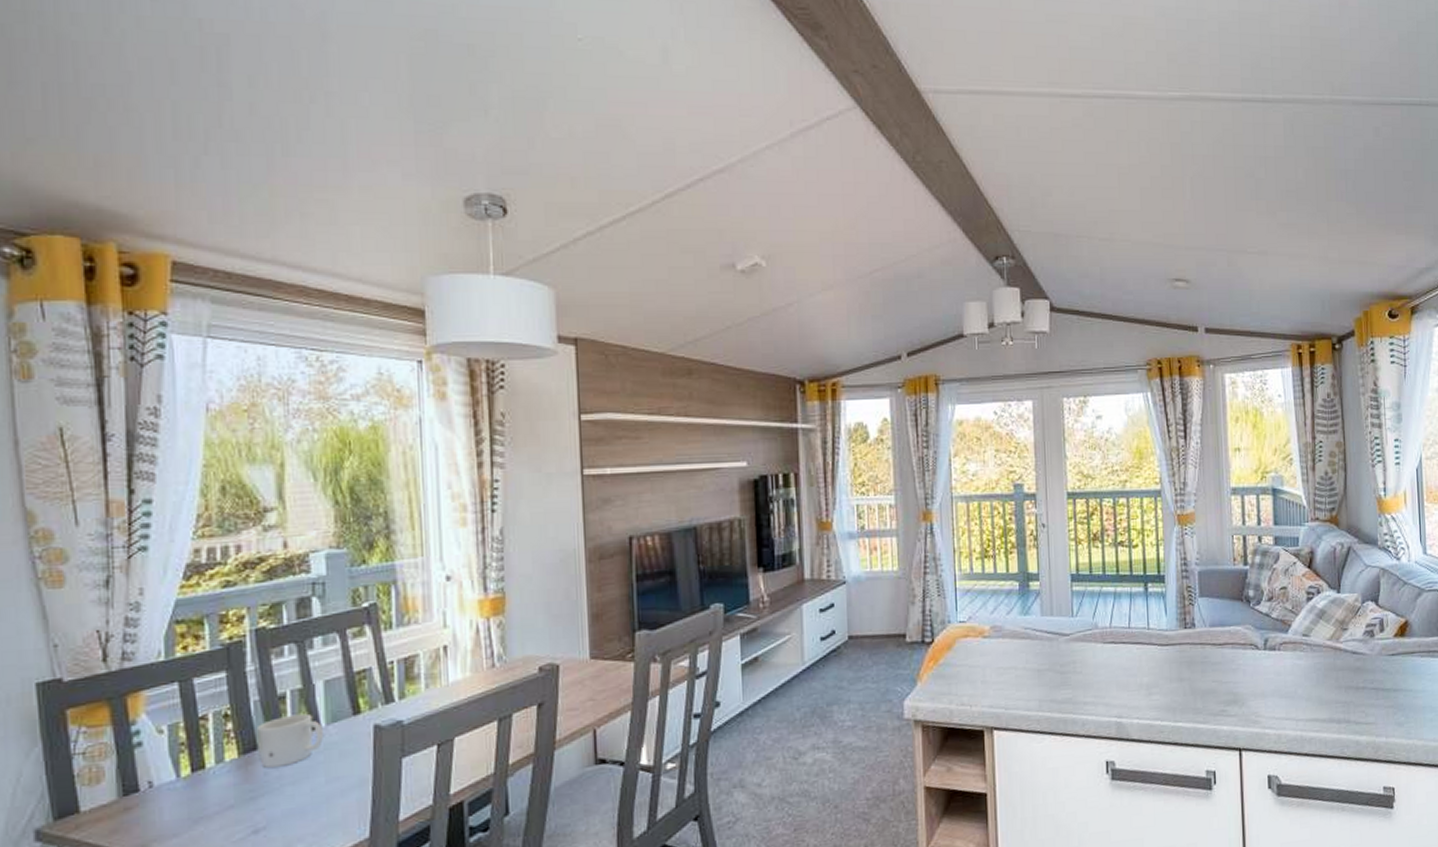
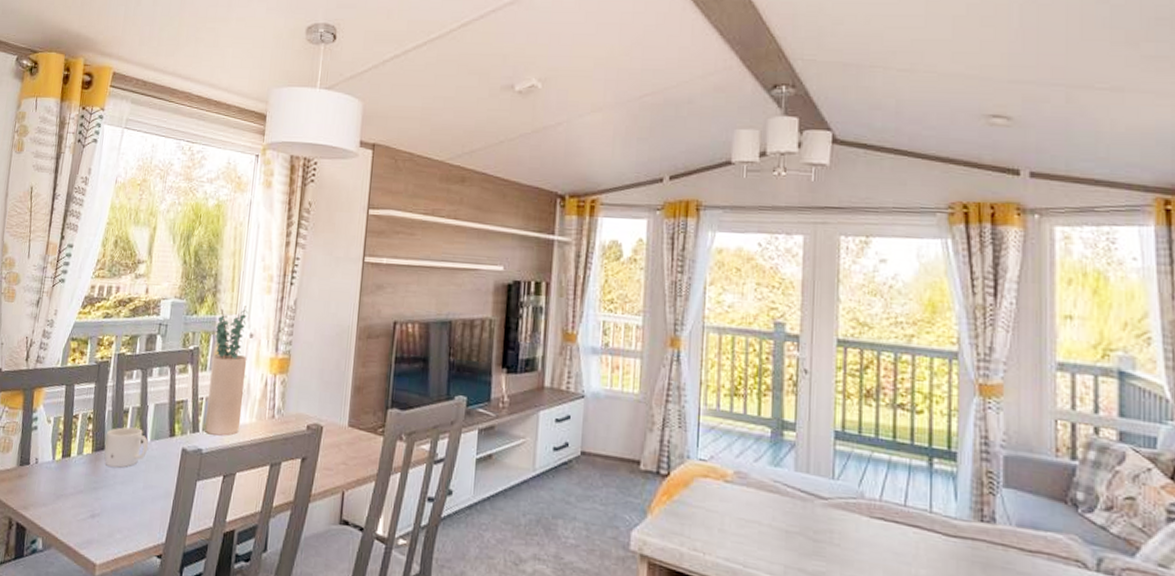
vase: none [397,544,451,702] -> present [205,306,249,436]

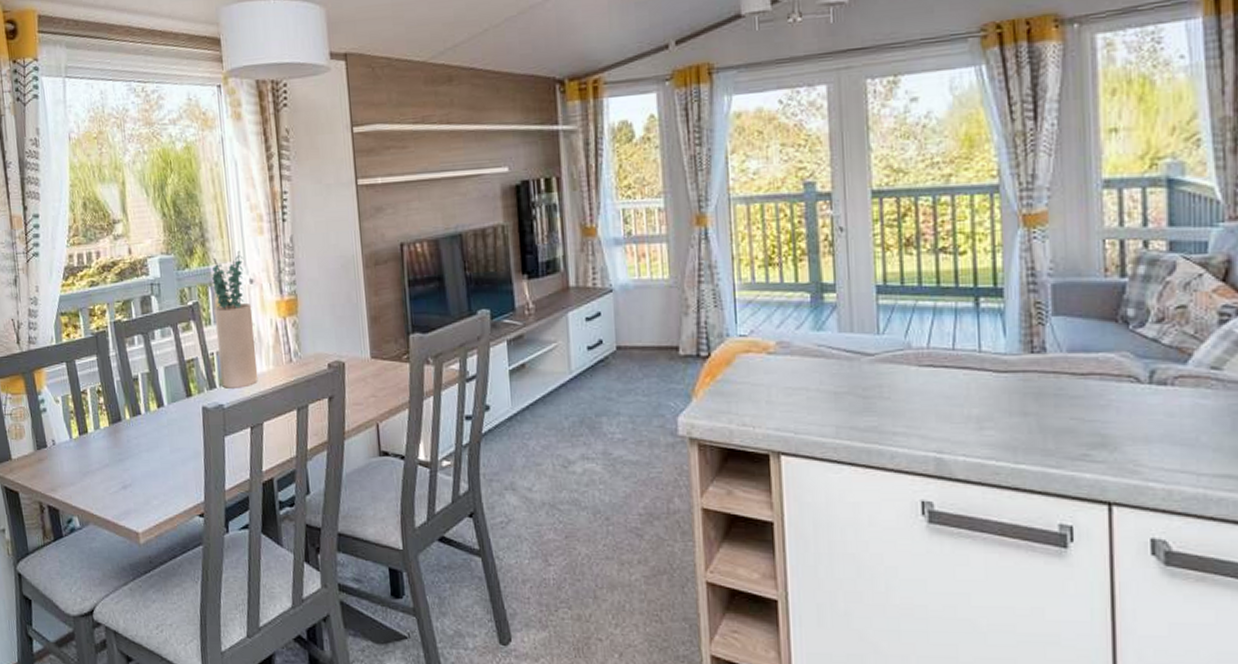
mug: present [104,427,148,468] -> none [119,393,166,437]

